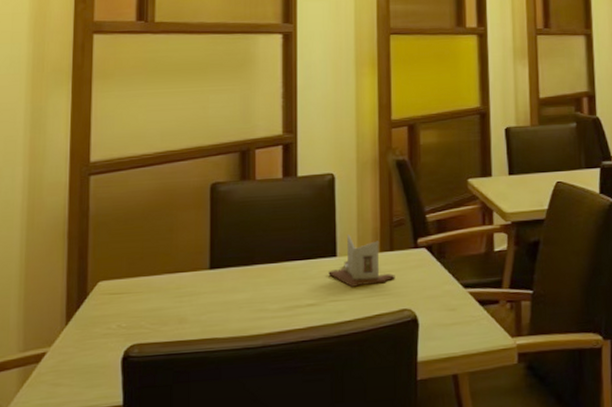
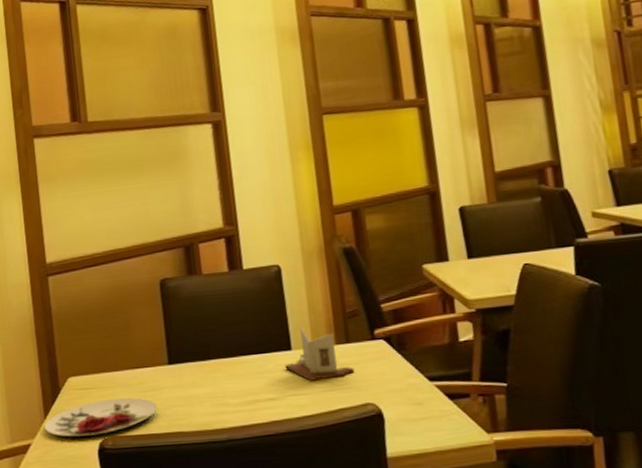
plate: none [65,302,192,345] -> present [45,397,157,437]

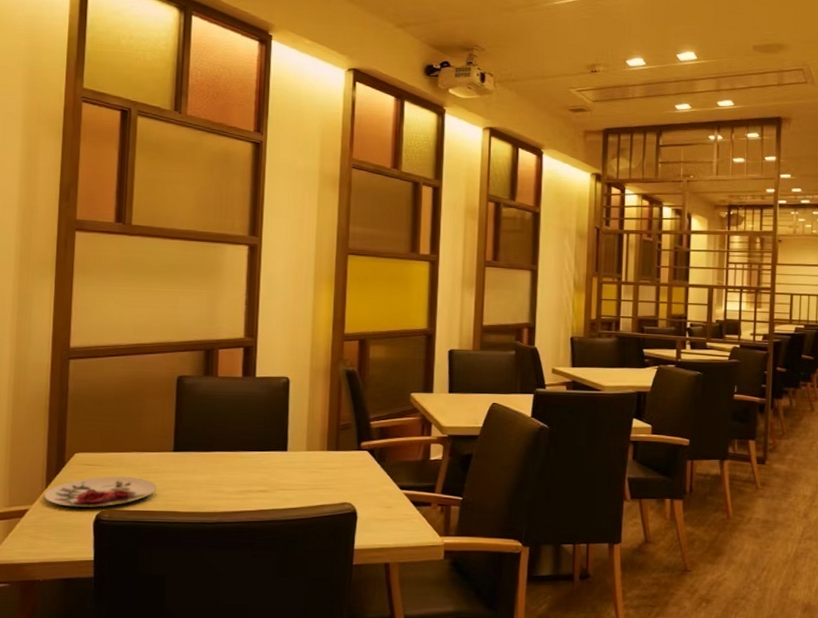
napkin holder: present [285,327,355,381] -> none [279,433,339,479]

